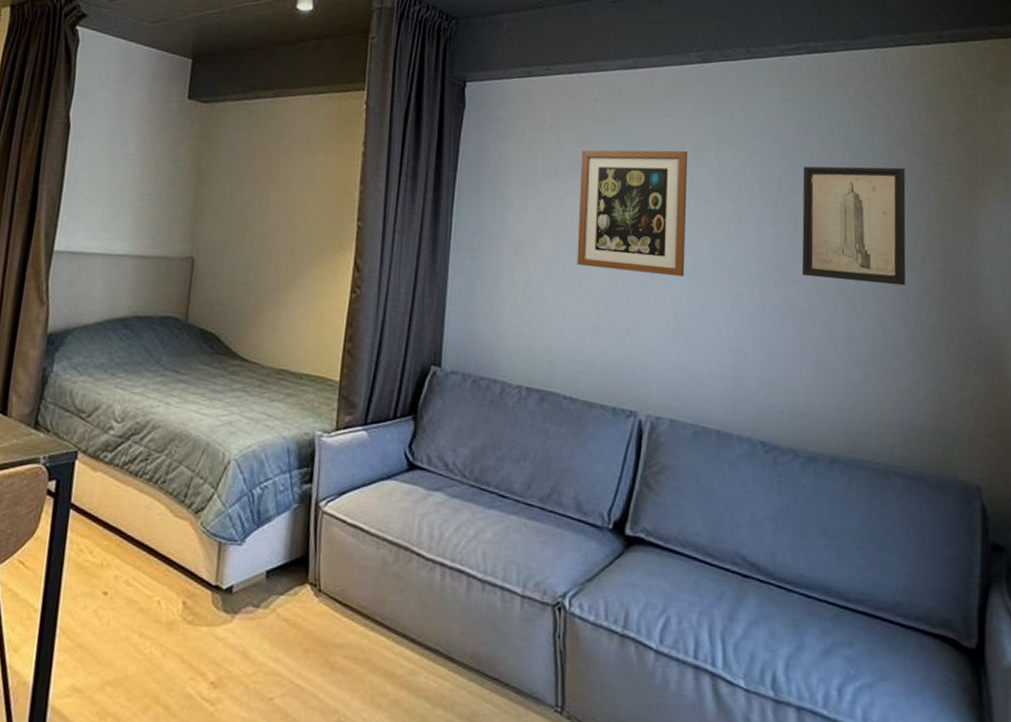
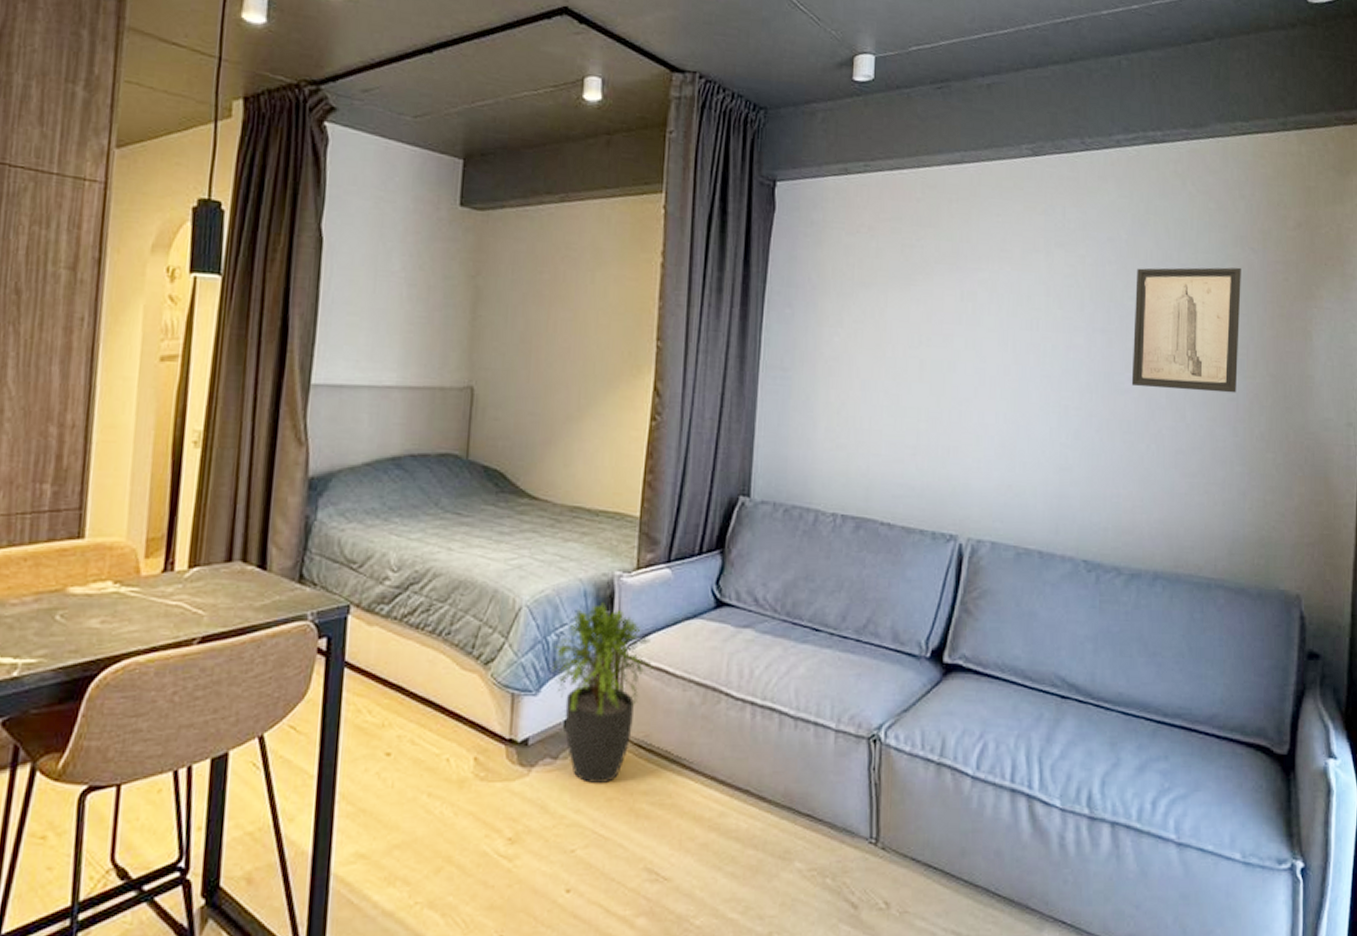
potted plant: none [254,460,350,635] -> present [550,602,653,784]
wall art: present [577,150,688,277] -> none [896,254,1017,392]

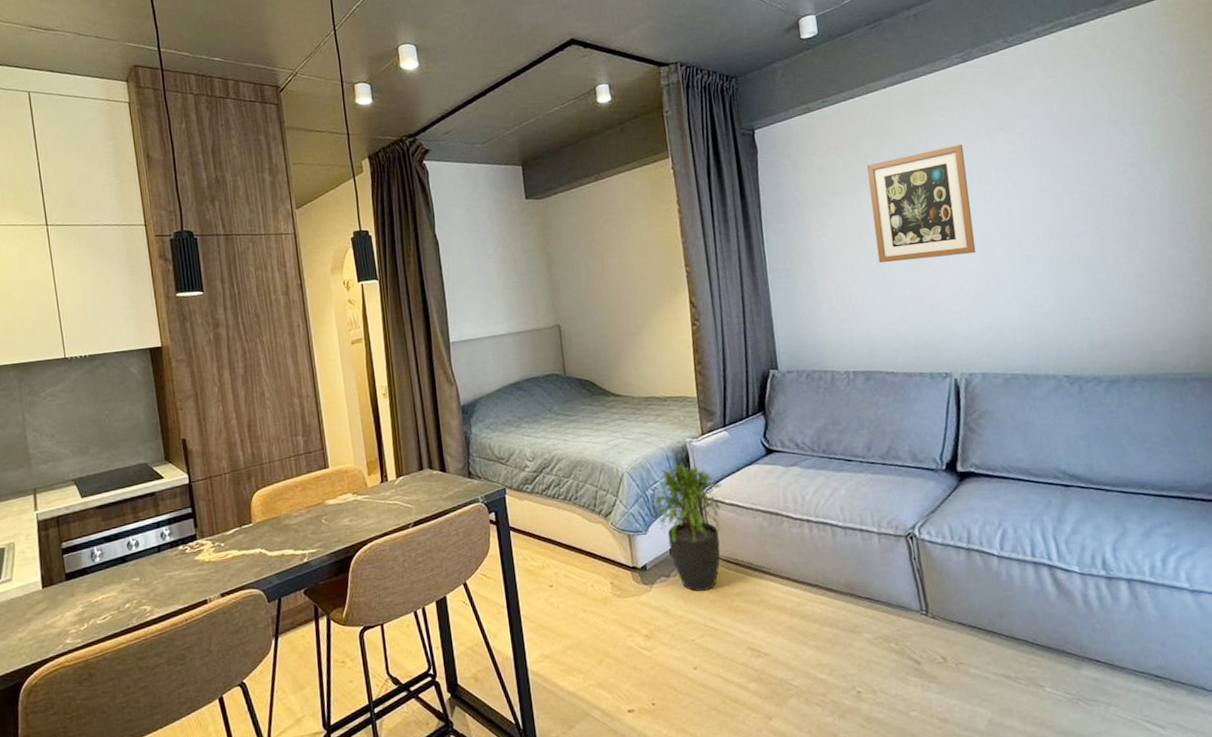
wall art: none [896,254,1017,392] -> present [866,144,976,264]
wall art: present [1131,267,1241,393] -> none [1073,112,1184,229]

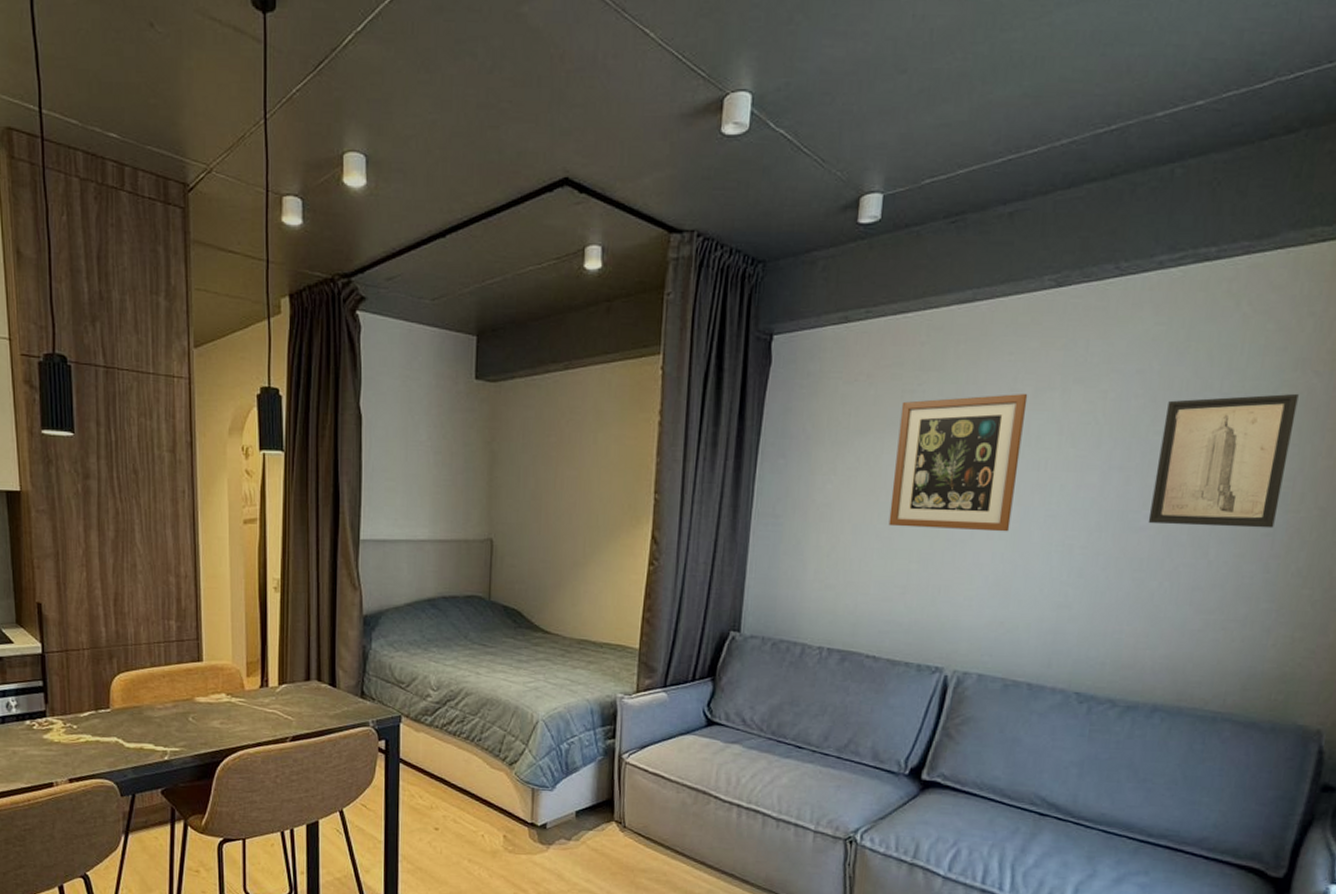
potted plant: present [651,462,728,592] -> none [563,719,651,862]
wall art: none [1073,112,1184,229] -> present [1148,393,1299,529]

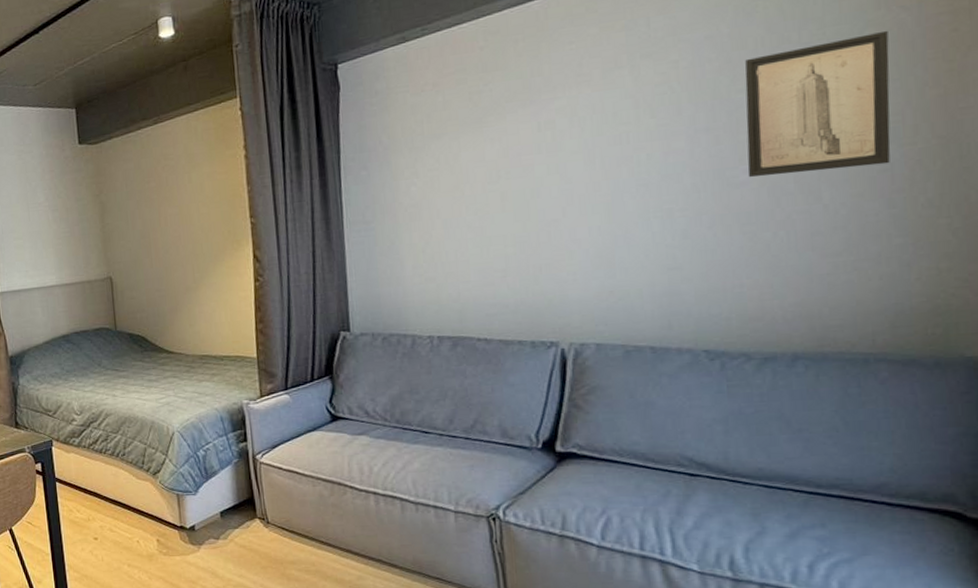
wall art: present [888,394,1028,532] -> none [471,77,602,217]

